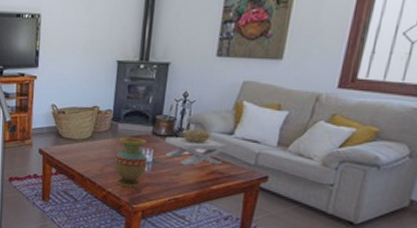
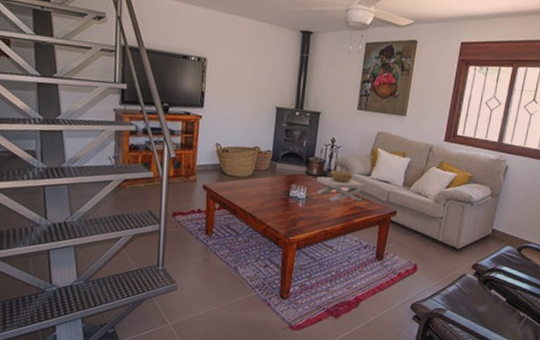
vase: present [114,136,148,189] -> none [273,175,302,222]

